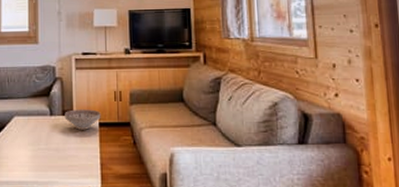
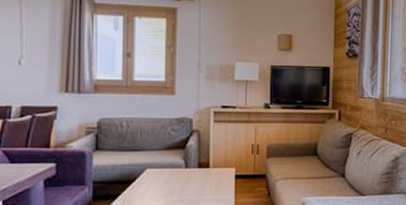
decorative bowl: present [64,109,101,130] -> none [200,162,238,182]

